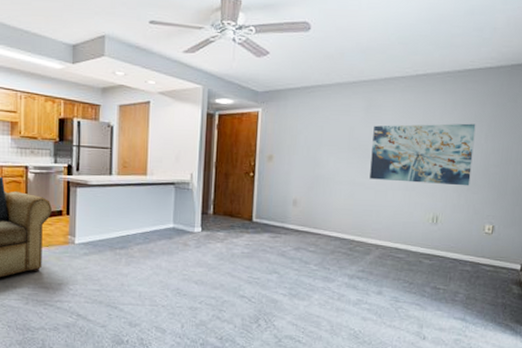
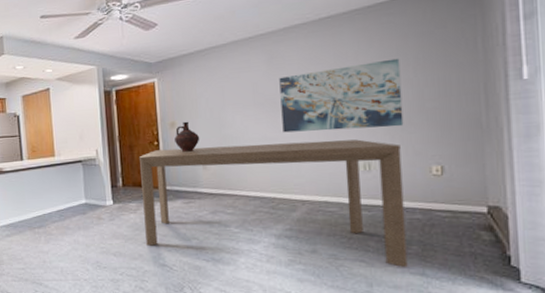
dining table: none [229,181,464,313] -> present [138,139,408,268]
ceramic jug: none [270,156,295,187] -> present [175,121,200,152]

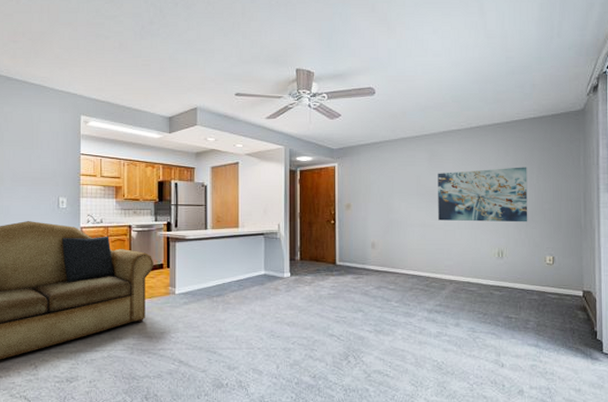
dining table: present [138,139,408,268] -> none [316,228,526,340]
ceramic jug: present [175,121,200,152] -> none [349,204,371,232]

